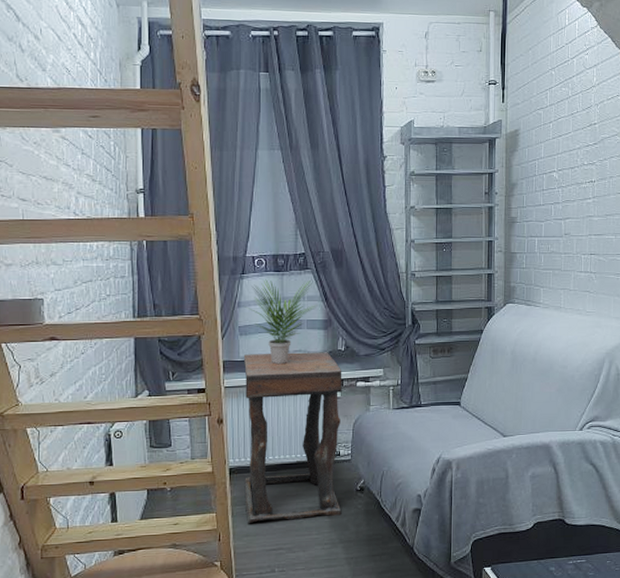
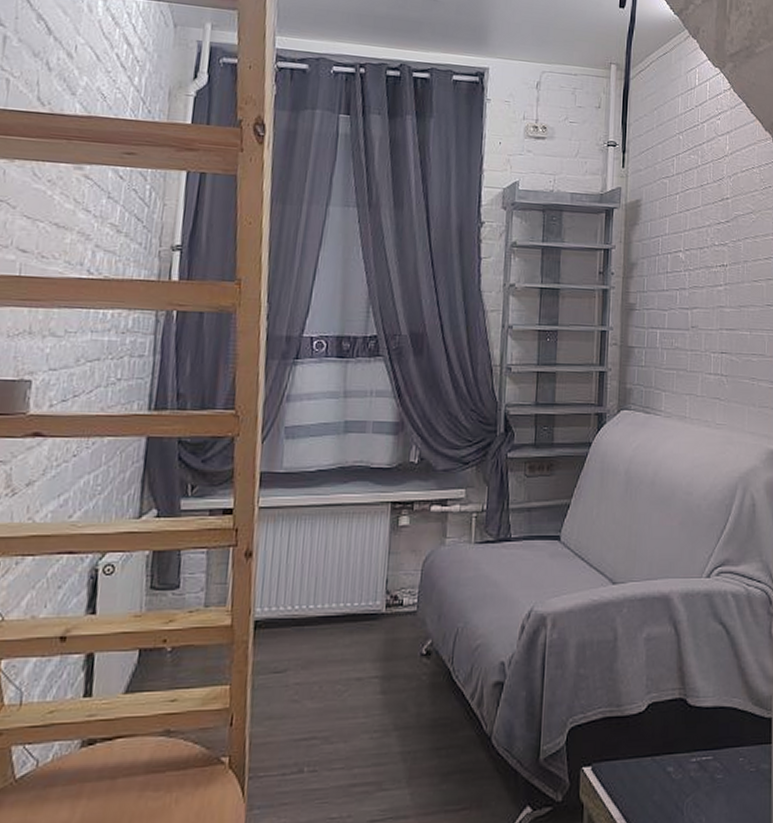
side table: present [243,352,342,523] -> none [271,463,414,700]
potted plant: present [245,279,318,365] -> none [295,367,388,480]

